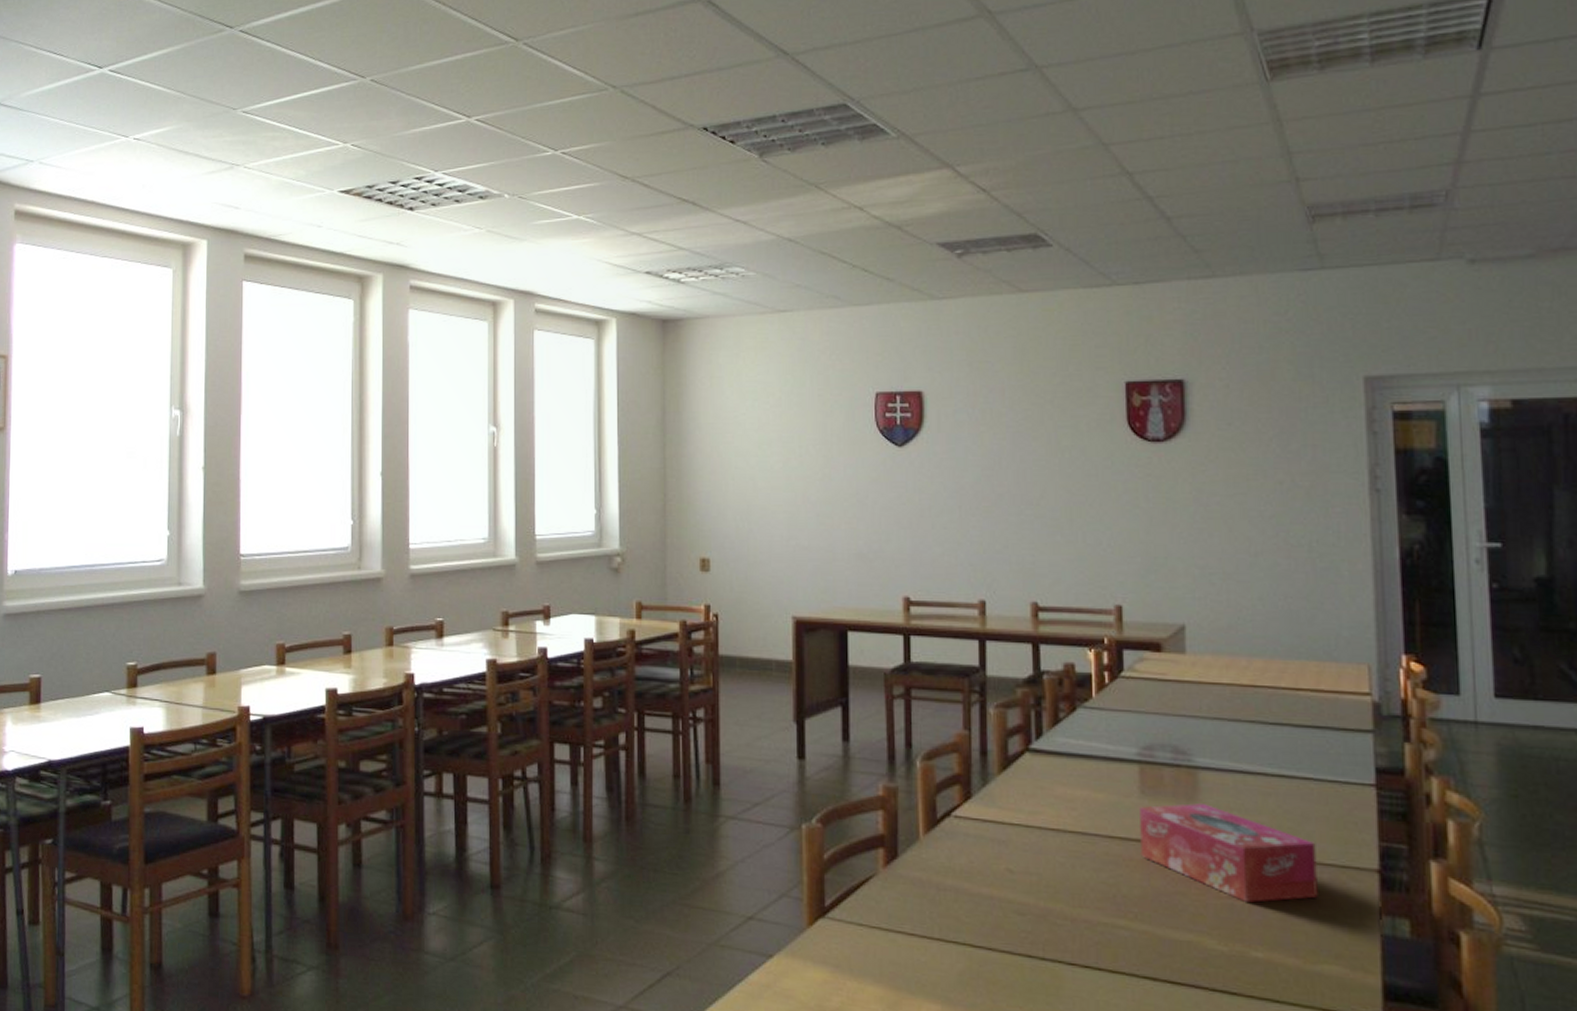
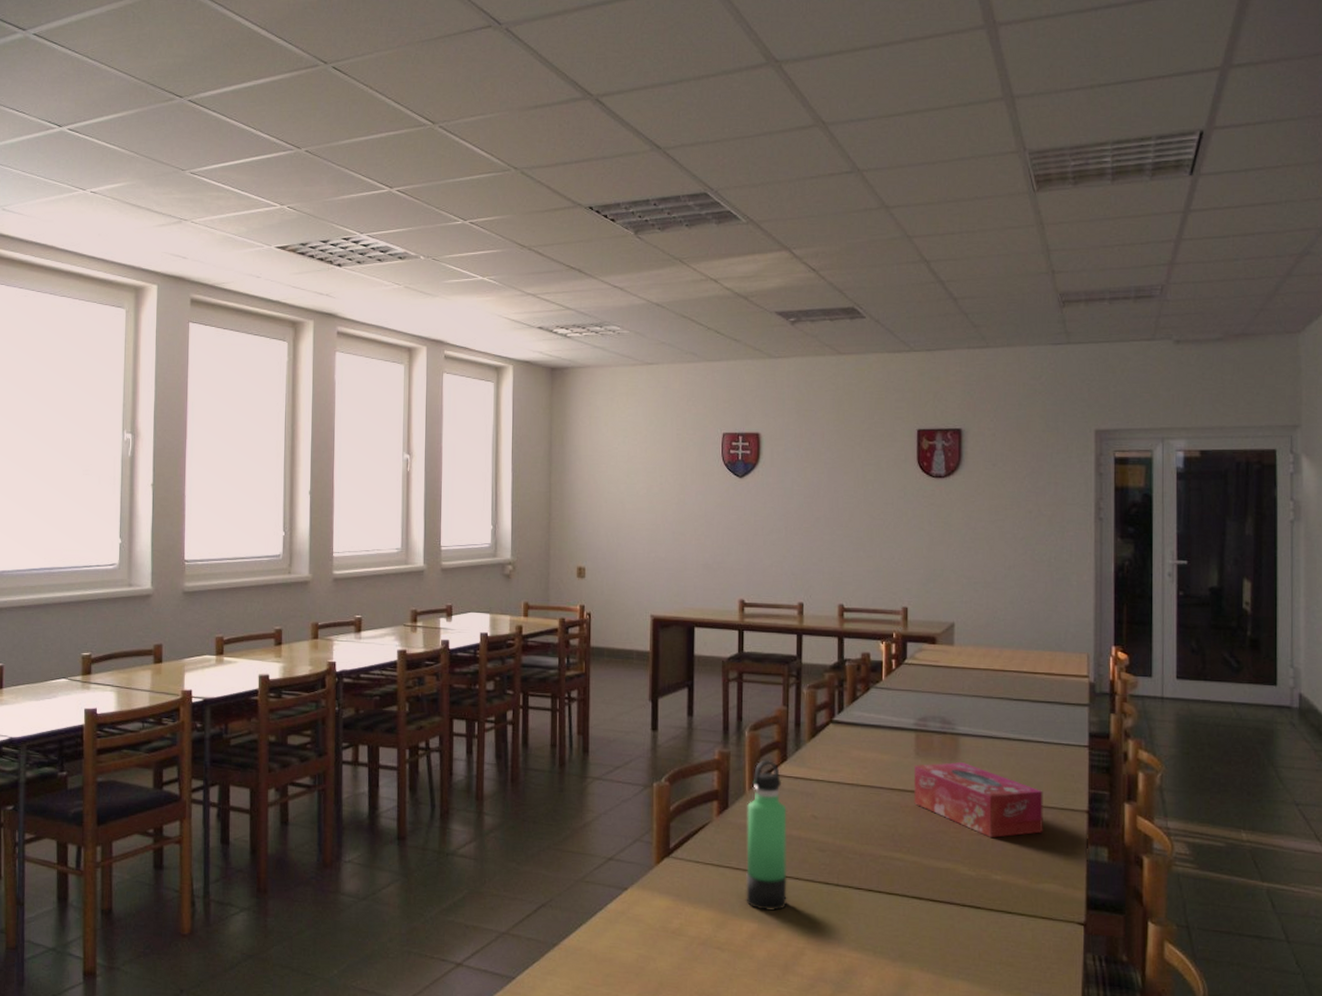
thermos bottle: none [922,798,978,989] -> present [746,760,787,911]

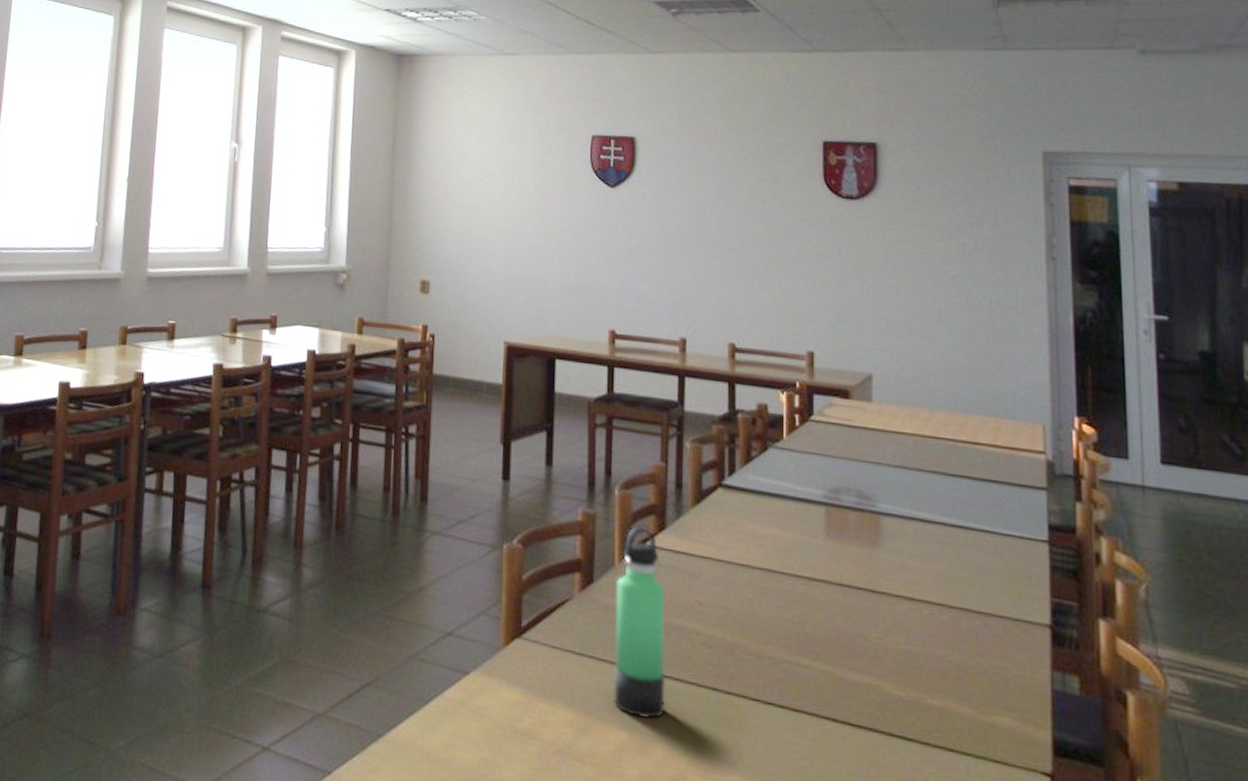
tissue box: present [914,762,1043,838] -> none [825,547,992,650]

